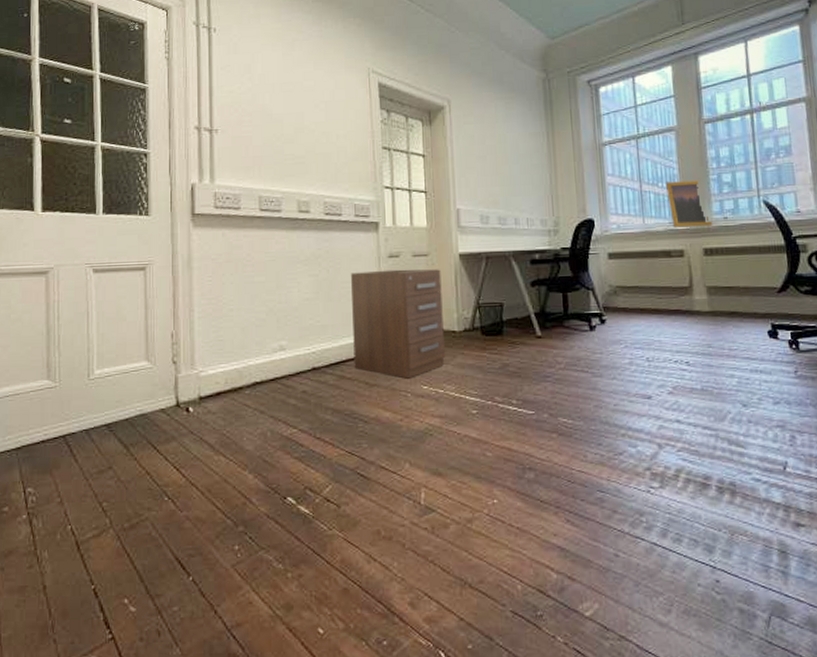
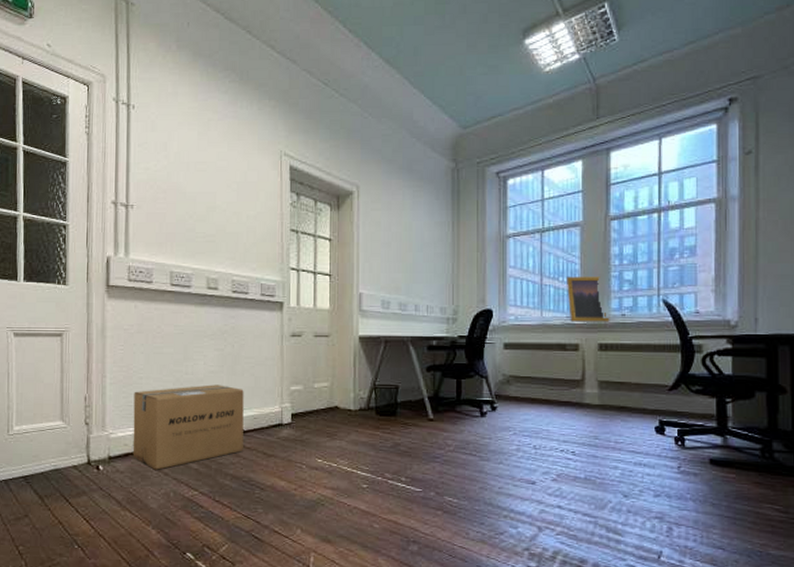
box: none [224,312,344,408] -> present [133,384,244,470]
filing cabinet: present [351,269,445,379] -> none [254,348,340,452]

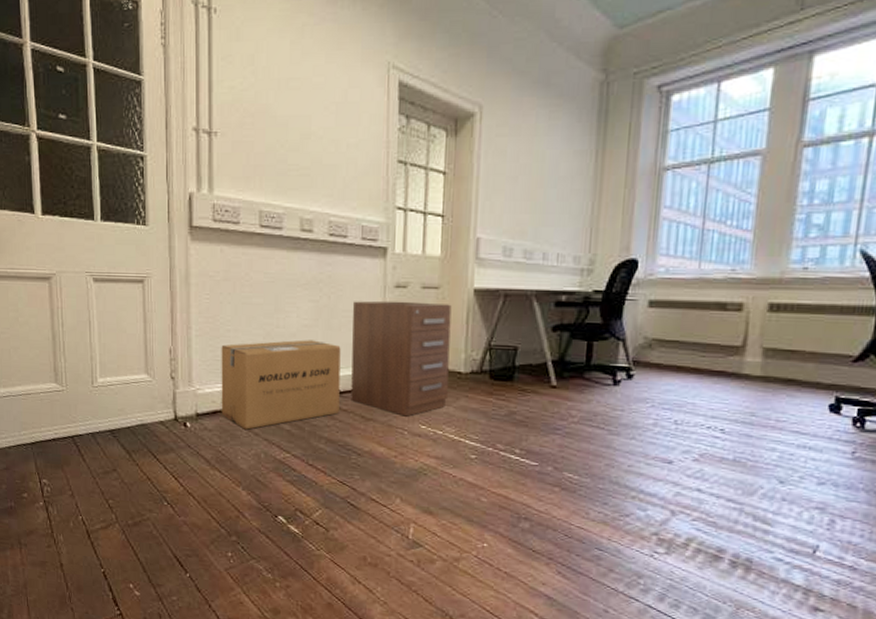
filing cabinet: none [254,348,340,452] -> present [351,300,452,417]
picture frame: present [565,276,610,322] -> none [735,219,788,277]

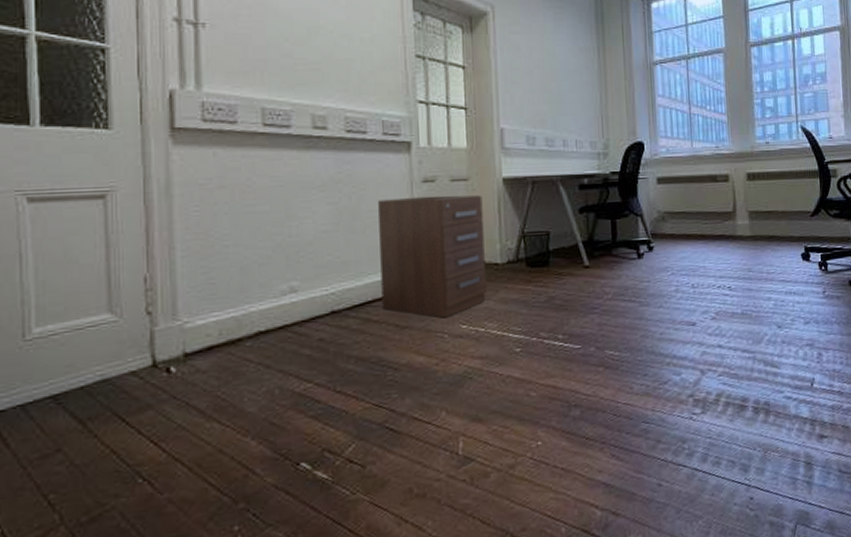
box: present [221,340,341,430] -> none [217,246,369,363]

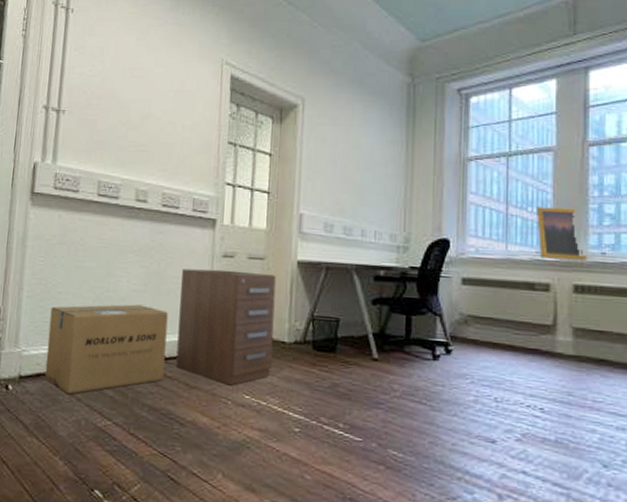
box: none [217,246,369,363] -> present [45,304,168,395]
picture frame: none [712,104,756,152] -> present [535,207,588,261]

